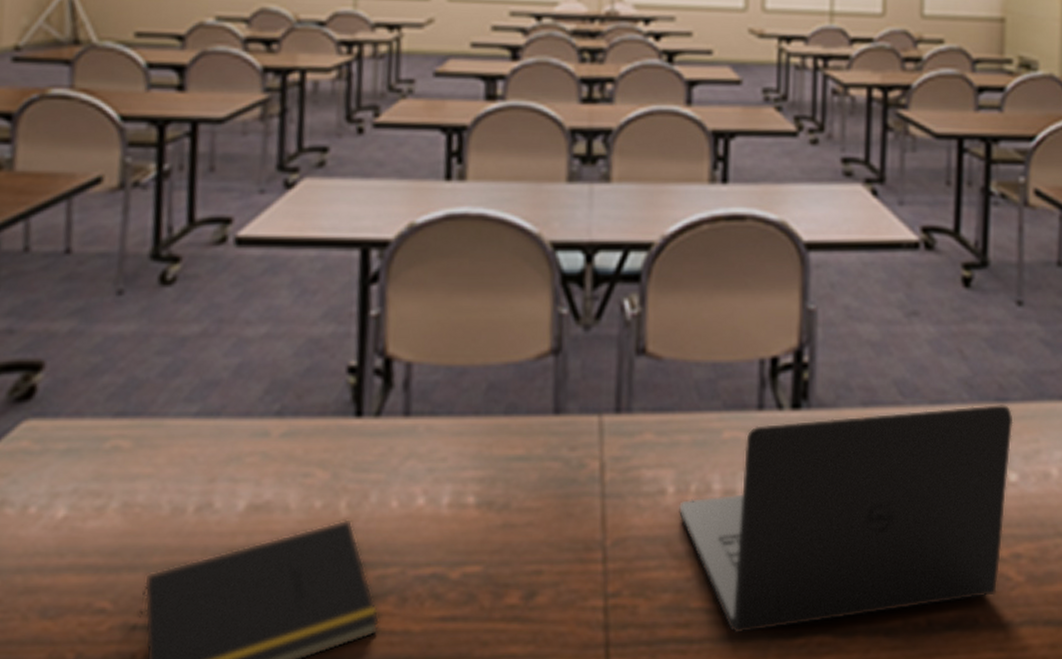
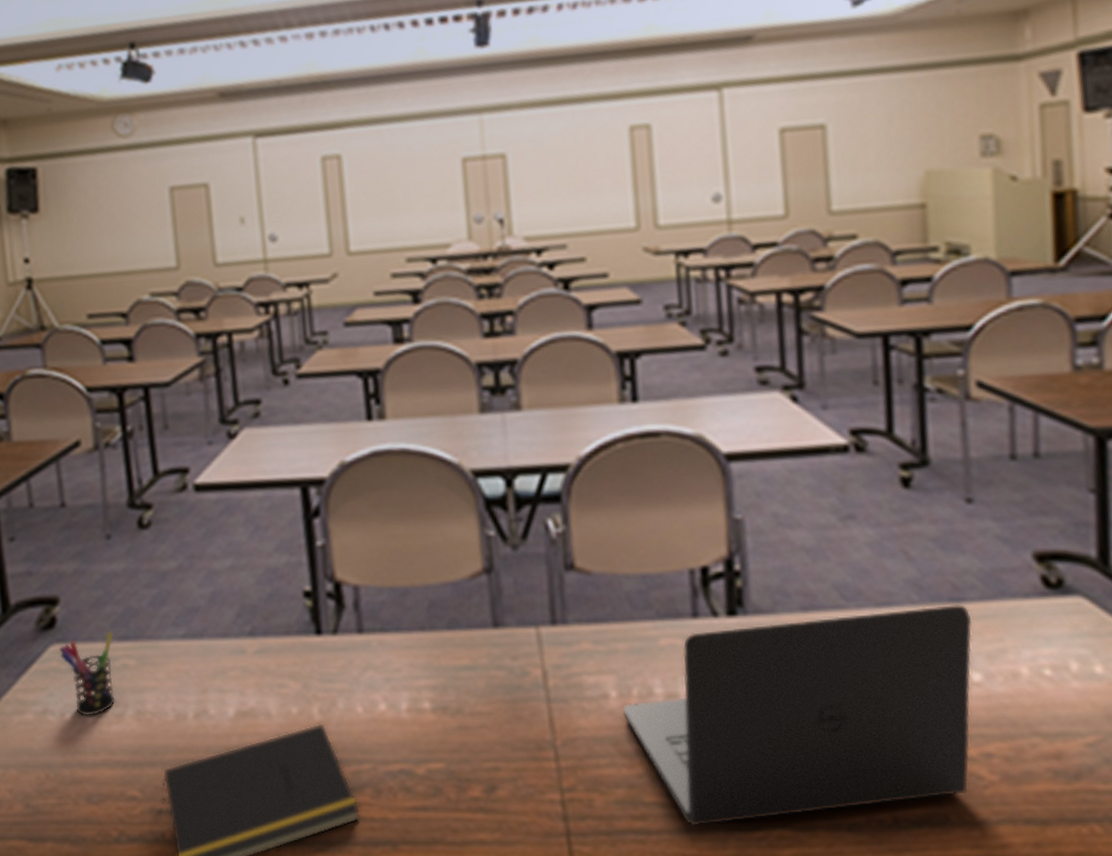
pen holder: none [33,405,107,509] -> present [59,631,115,716]

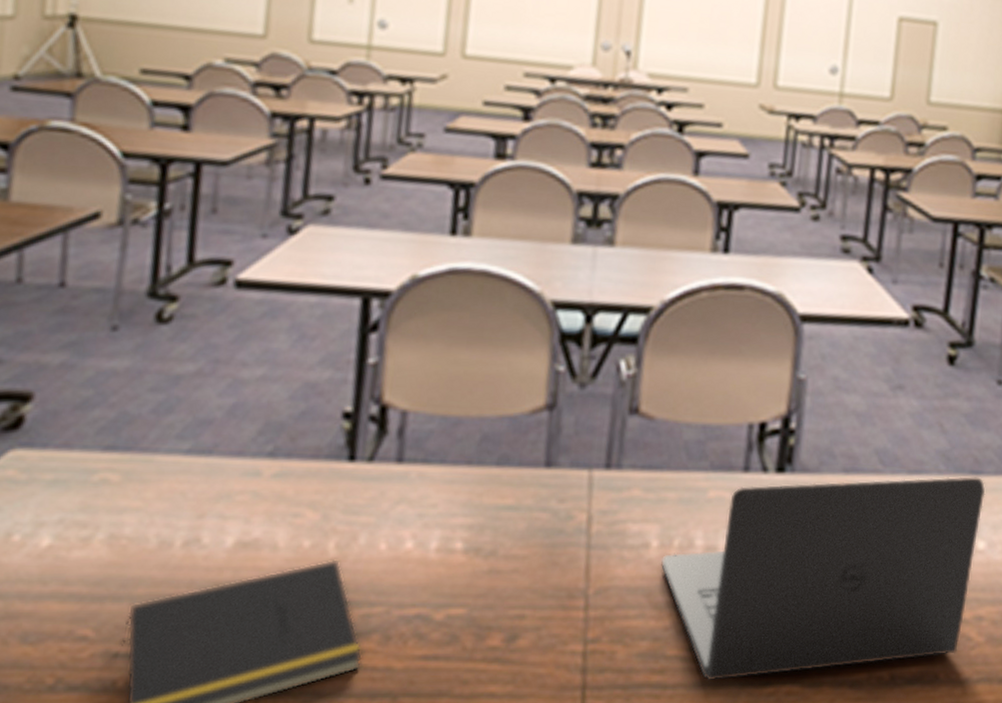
pen holder: present [59,631,115,716] -> none [20,439,97,538]

